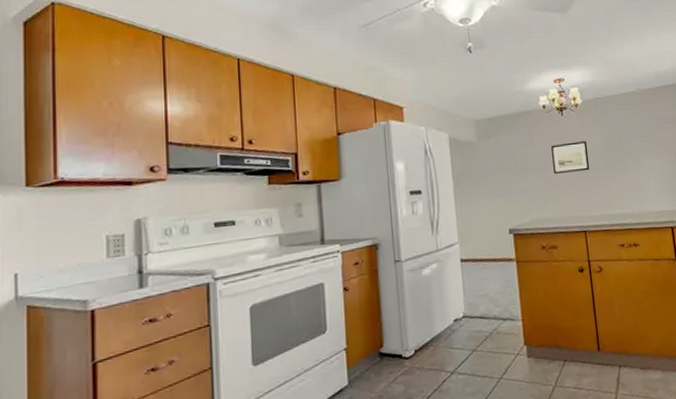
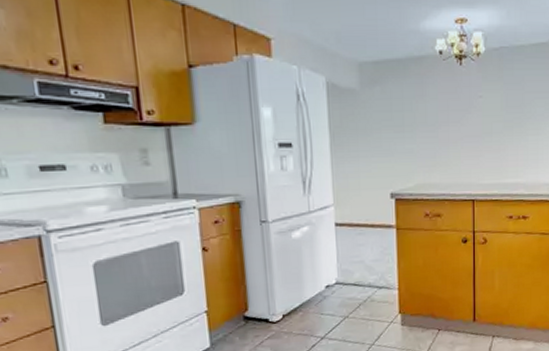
wall art: present [551,141,590,174] -> none [445,98,486,134]

